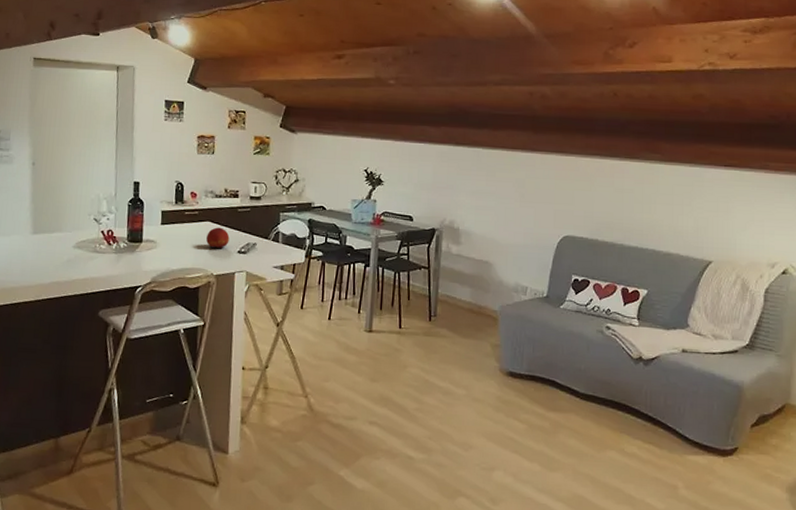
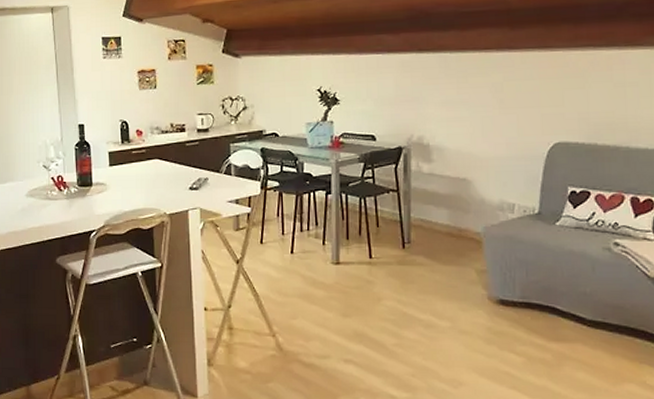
fruit: present [206,227,230,248] -> none [156,164,180,186]

